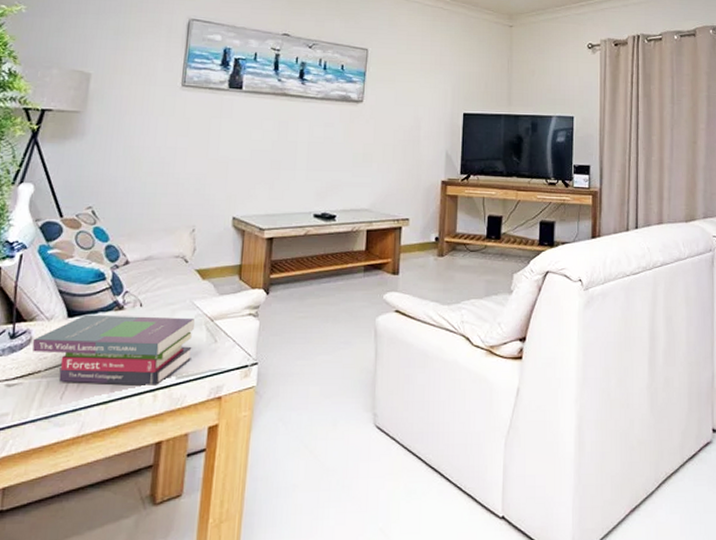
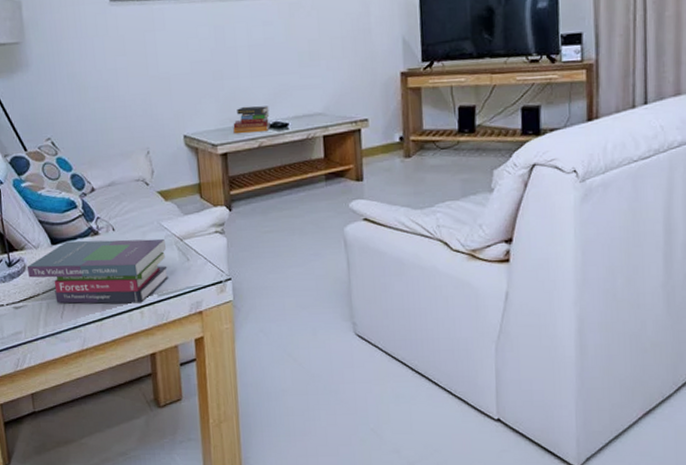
books: none [282,196,320,222] -> present [233,106,271,133]

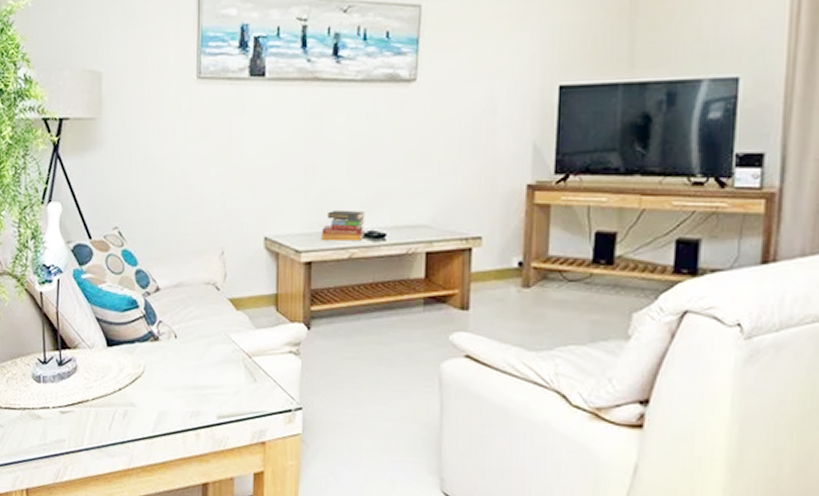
books: present [26,238,168,304] -> none [78,344,233,425]

